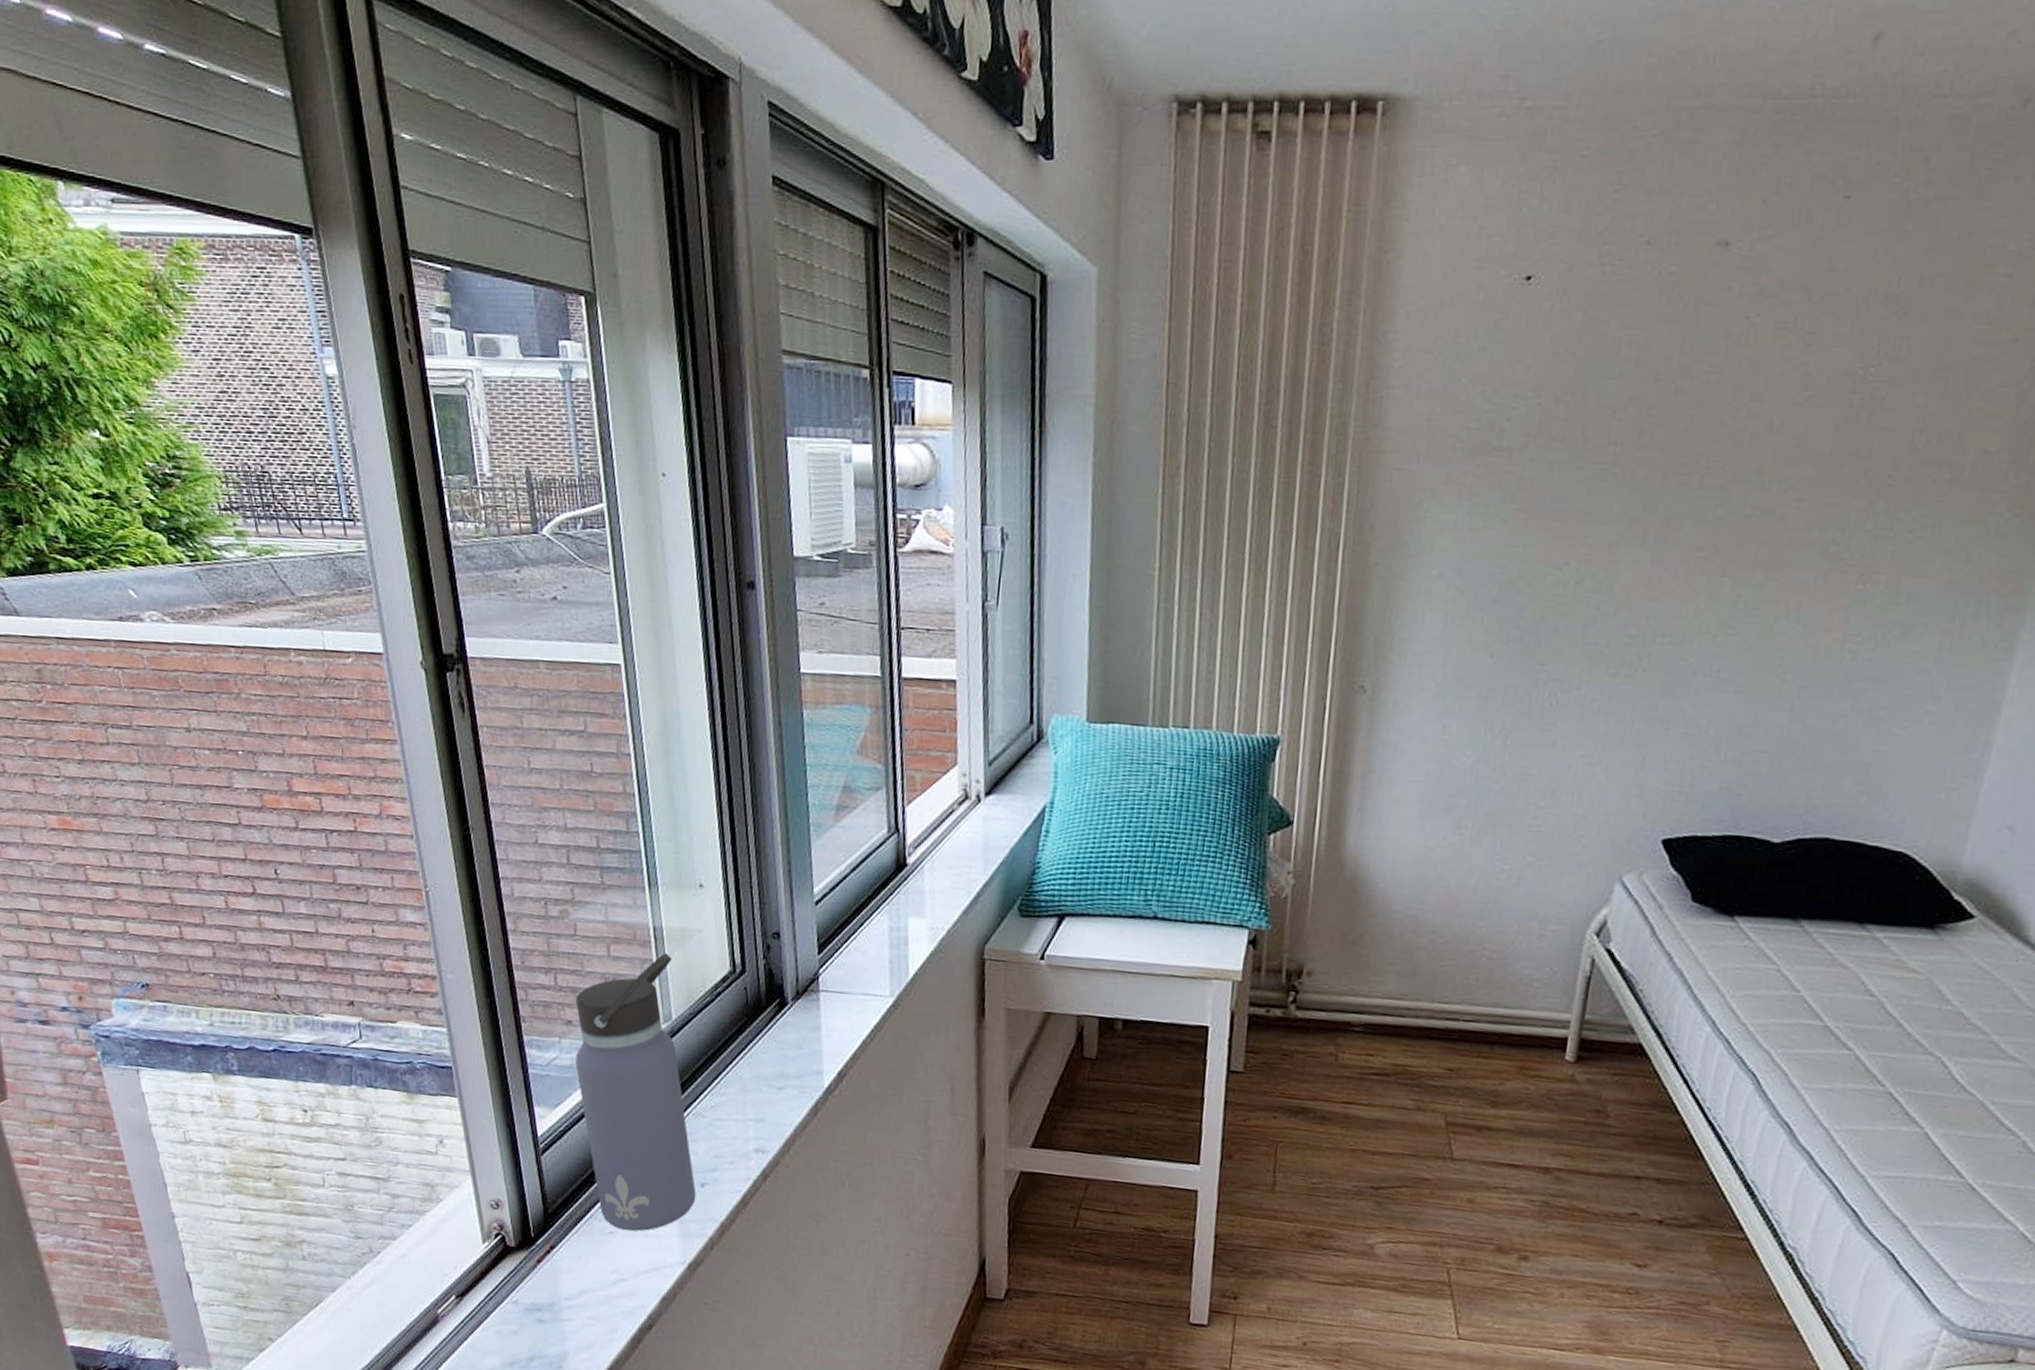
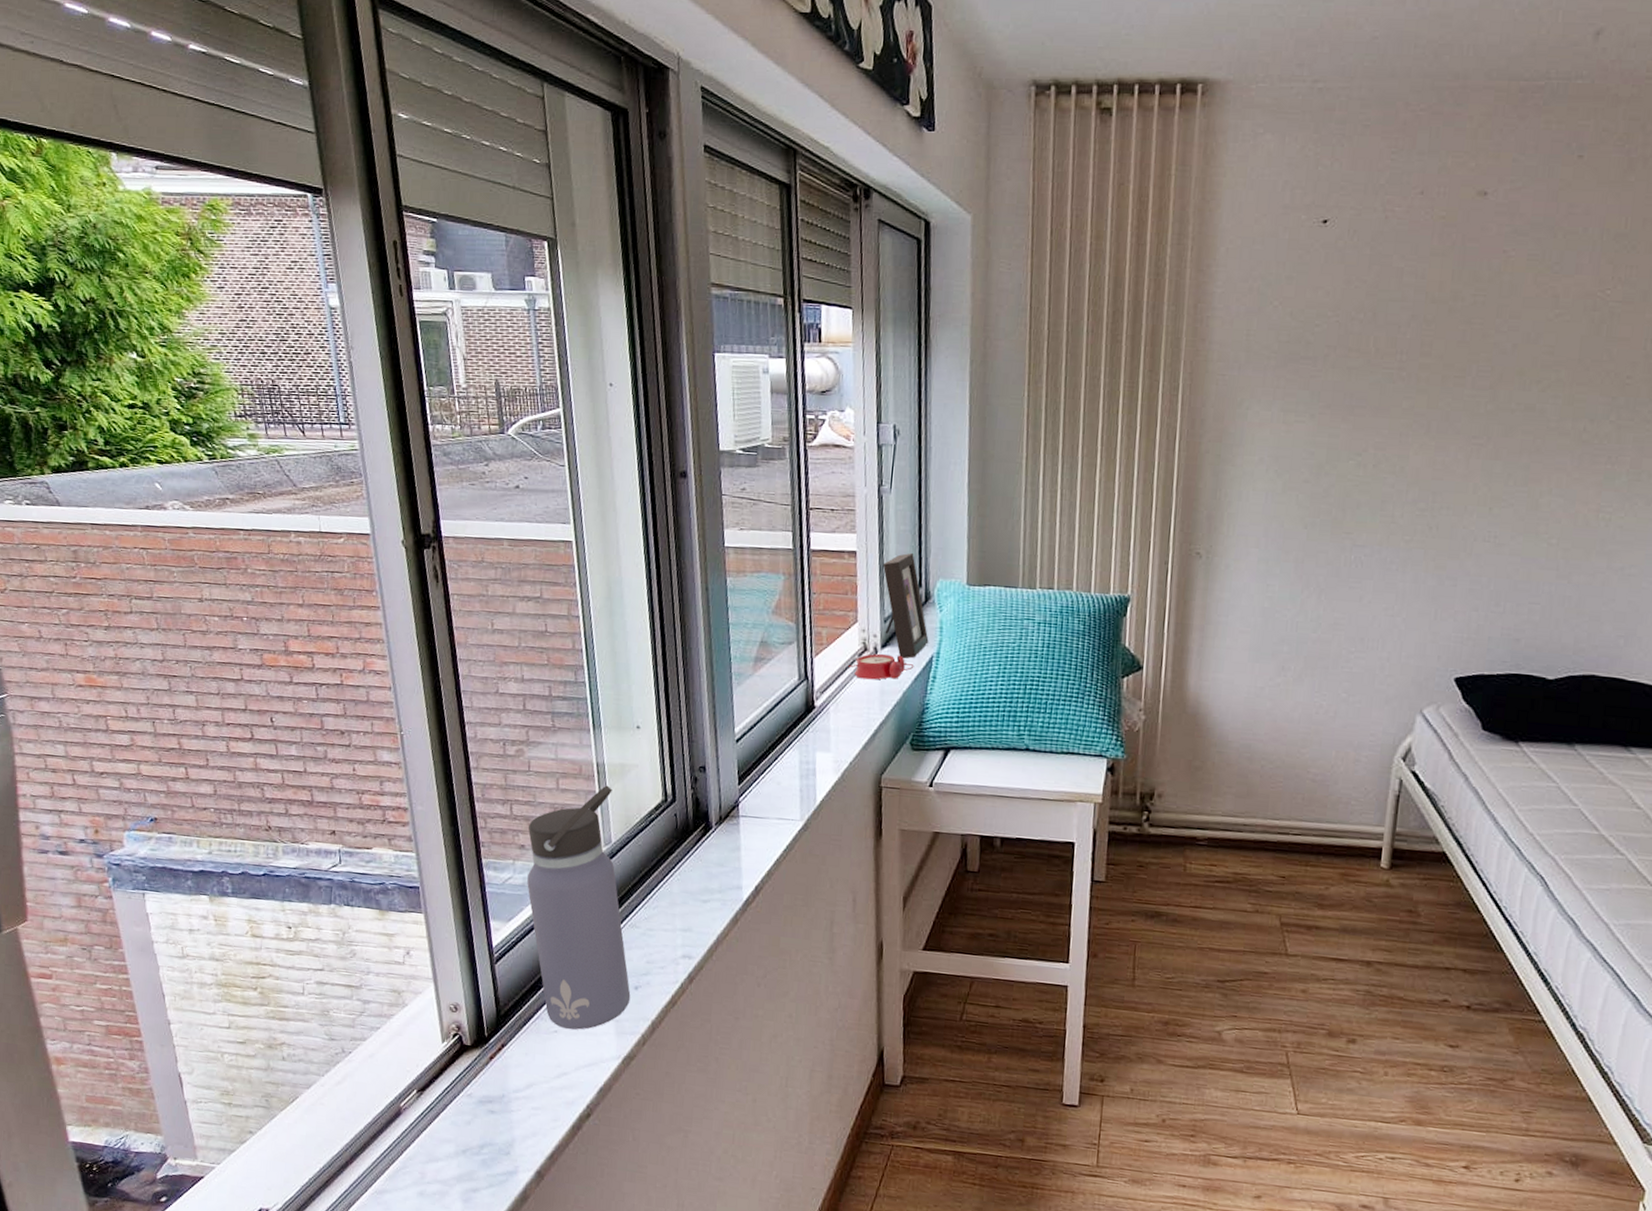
alarm clock: none [946,802,1024,834] -> present [848,653,914,680]
picture frame: none [987,682,1041,810] -> present [882,552,929,659]

